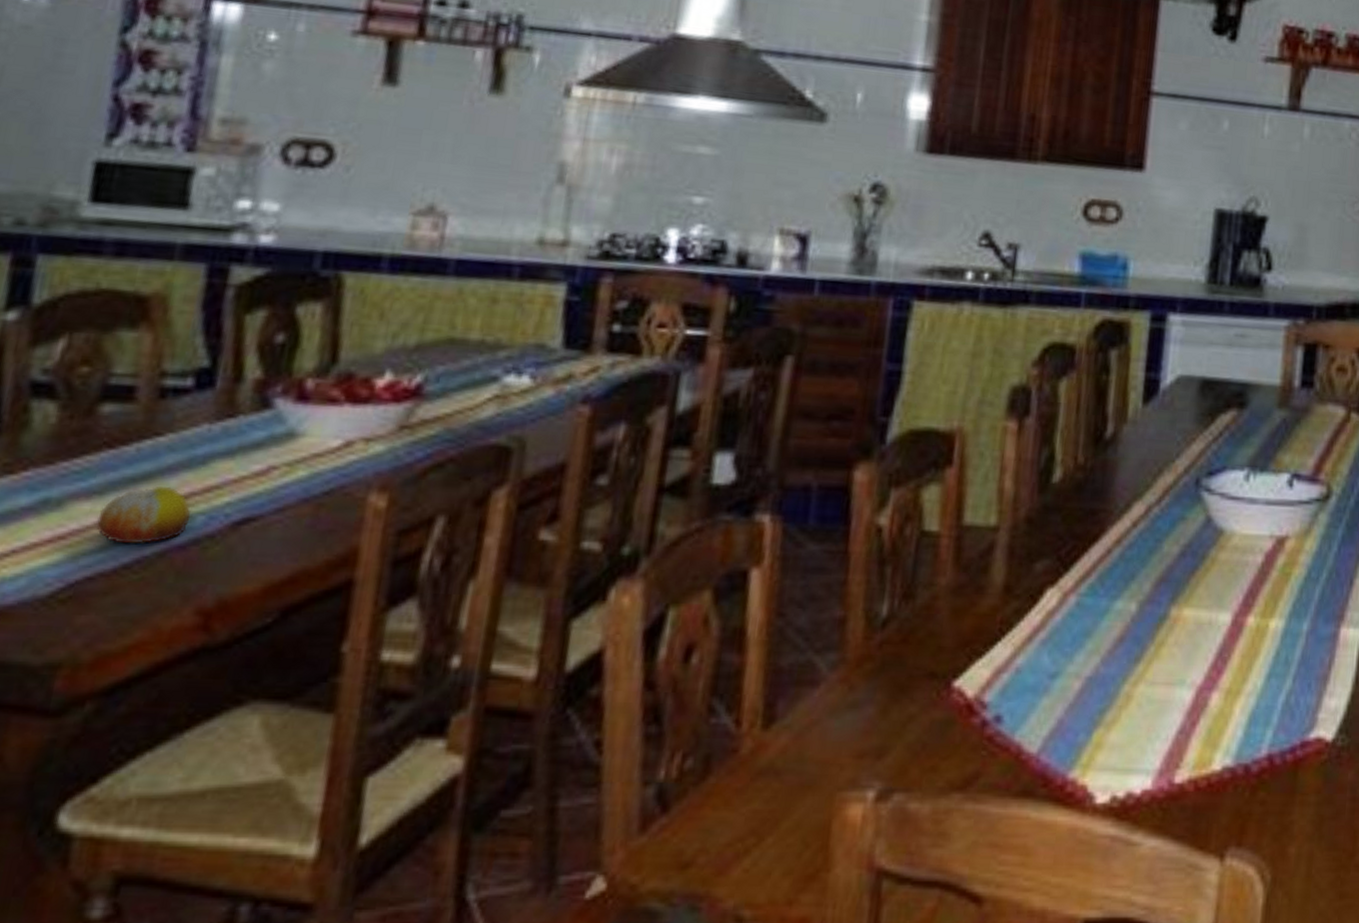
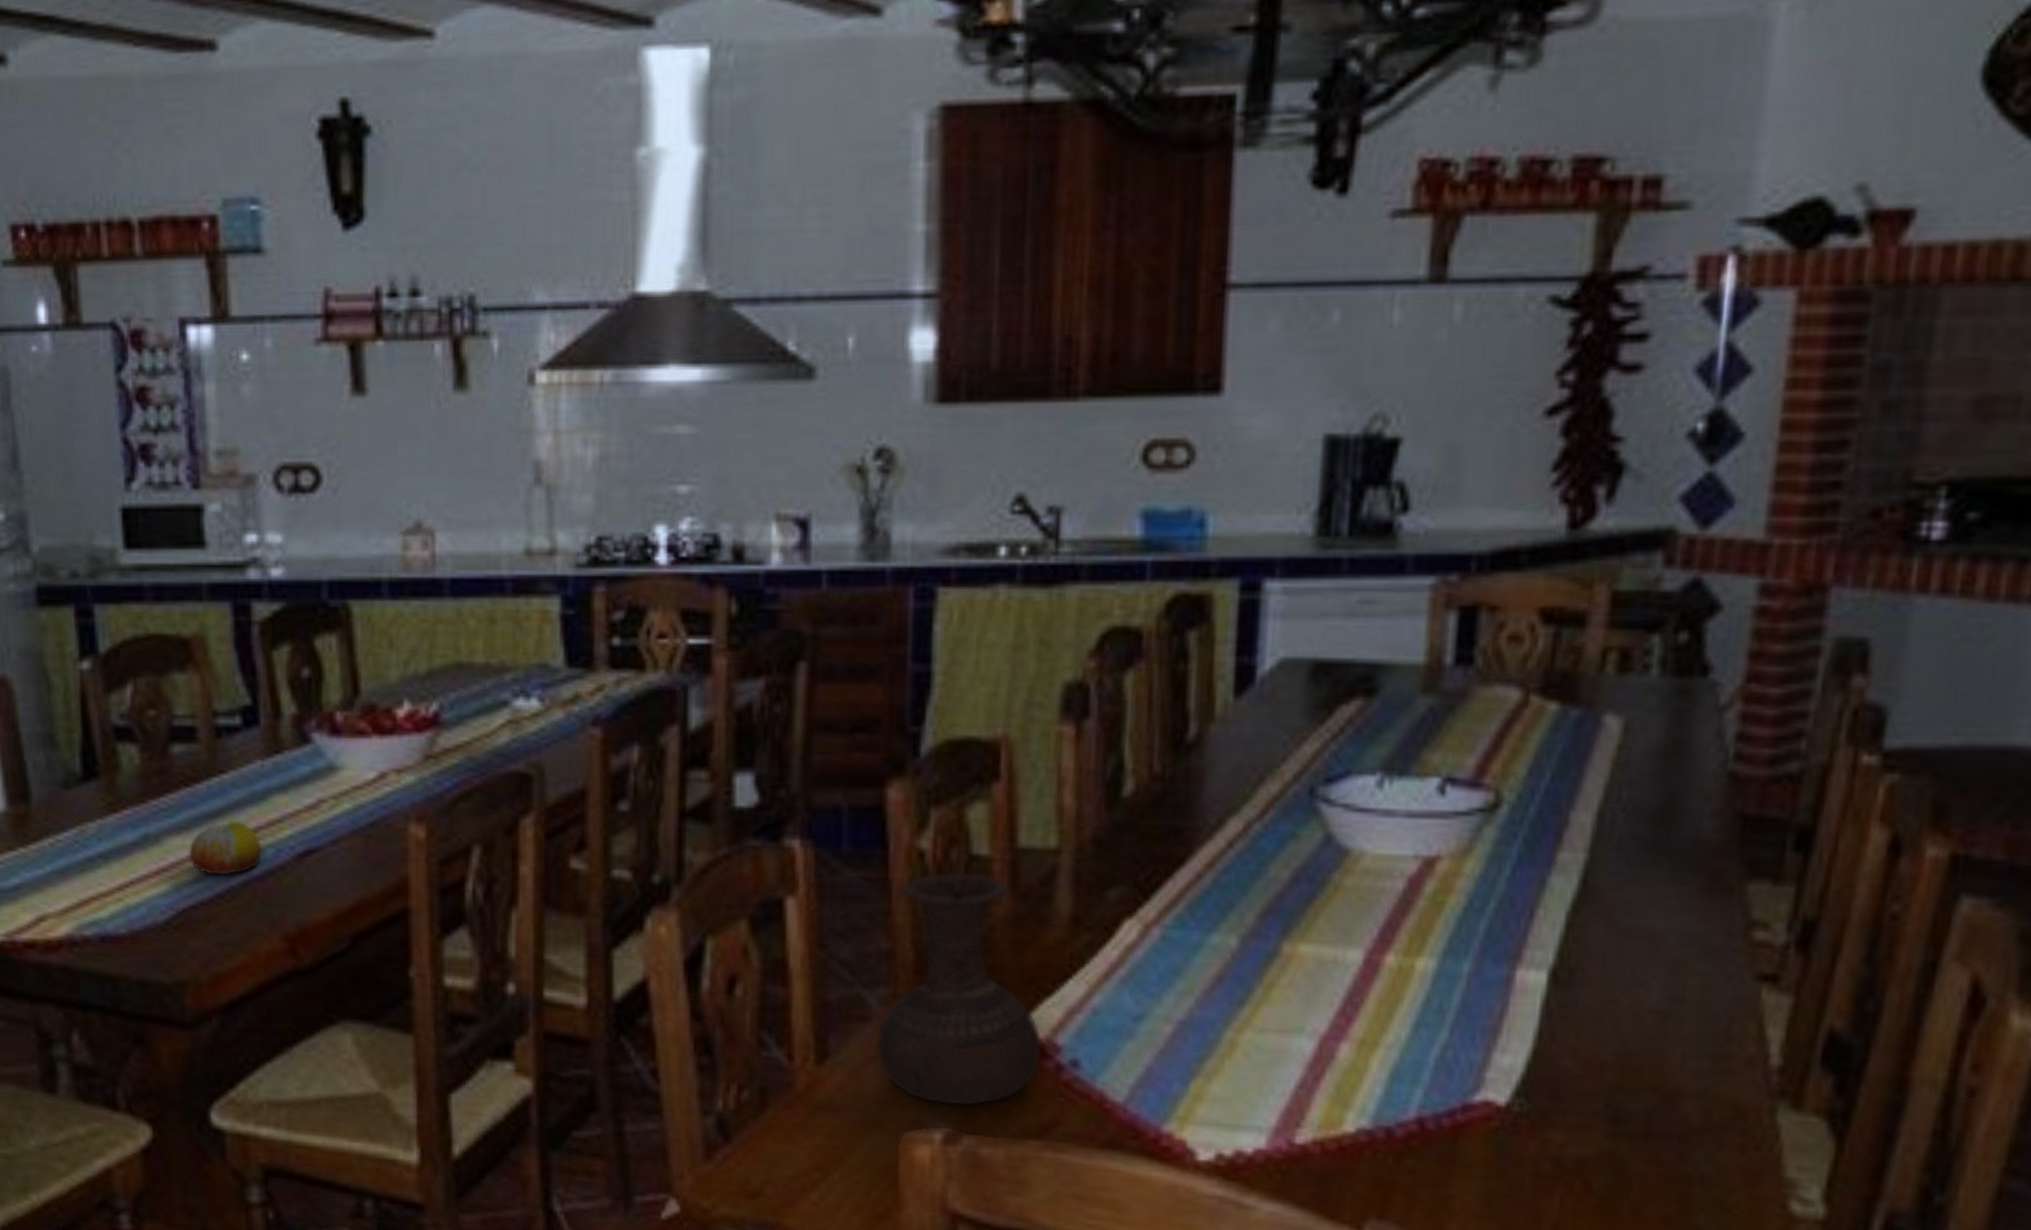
ceramic pitcher: none [821,546,972,765] -> present [876,872,1042,1107]

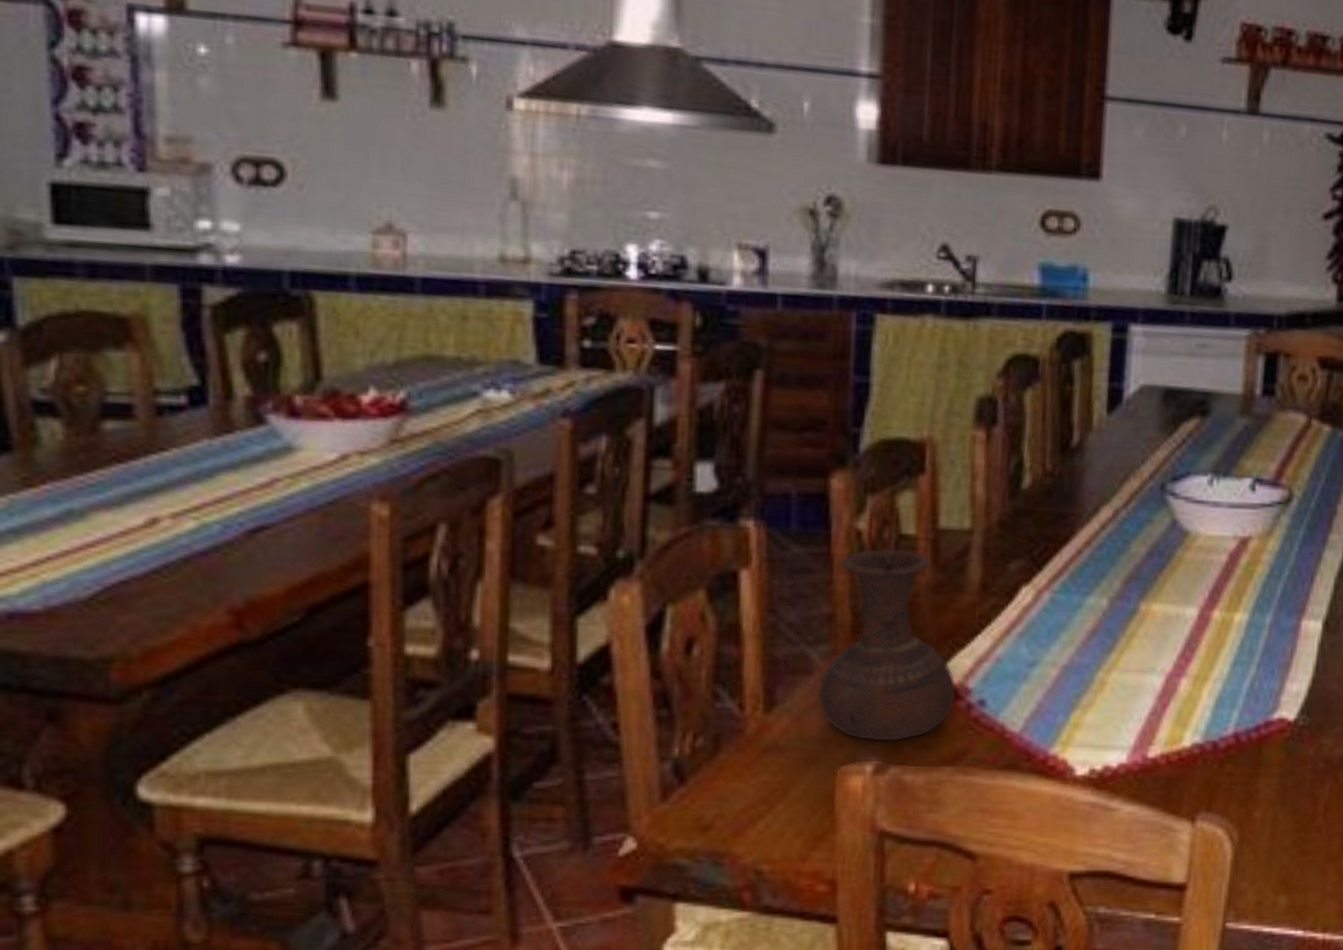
fruit: present [189,821,262,876] -> none [121,497,207,551]

